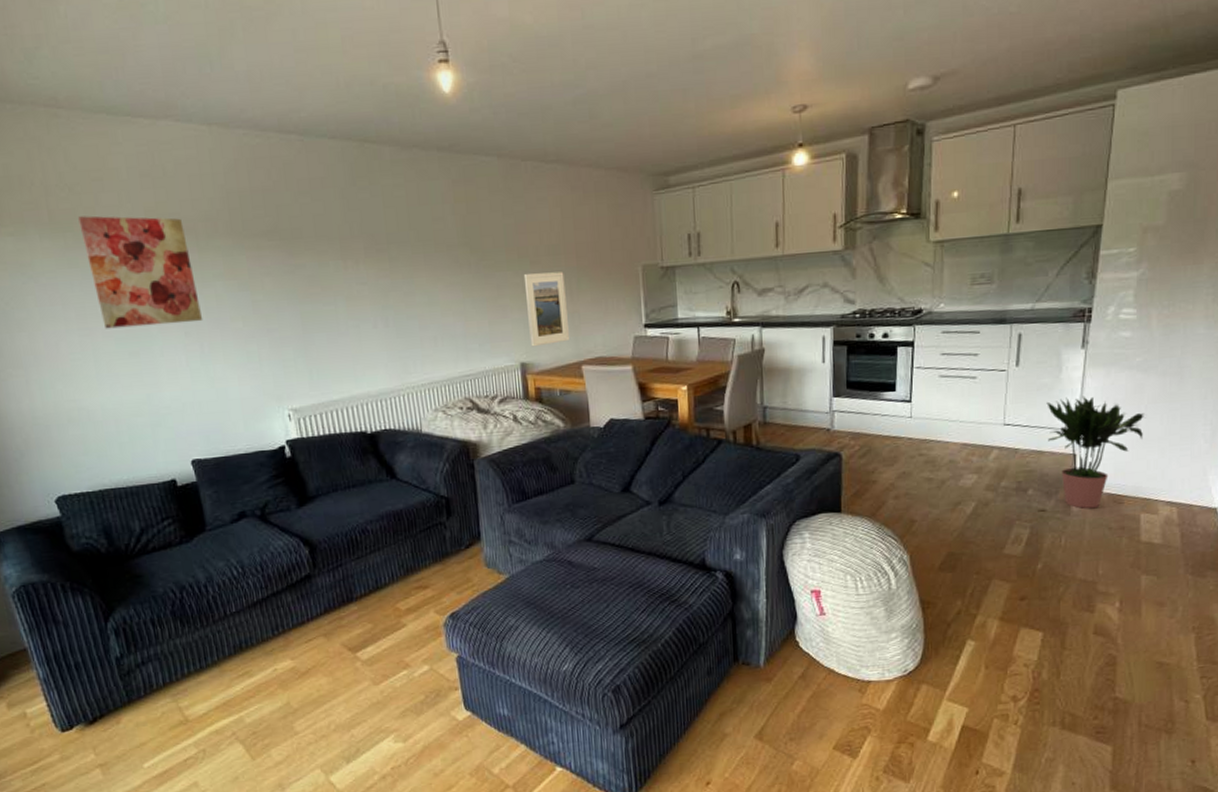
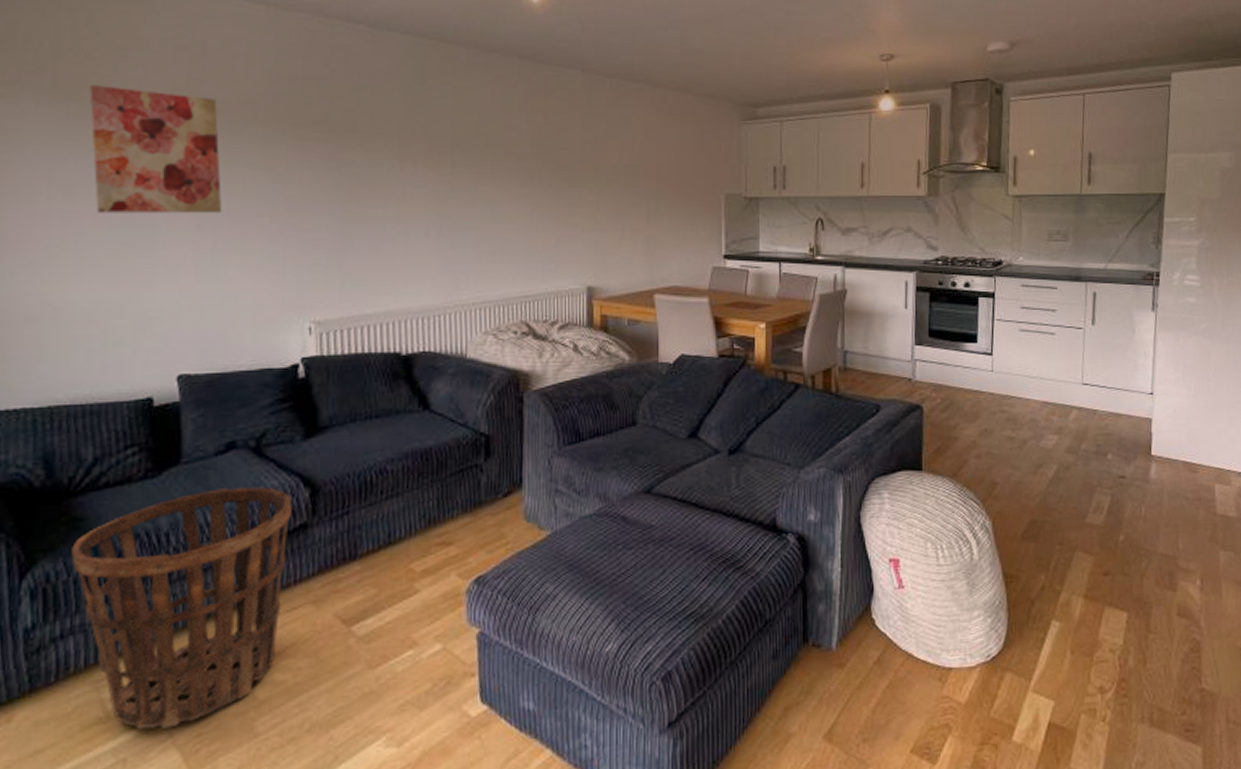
basket: none [137,546,301,729] -> present [71,487,292,729]
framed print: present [523,271,569,347] -> none [599,191,643,271]
potted plant: present [1046,396,1146,509] -> none [1122,359,1214,477]

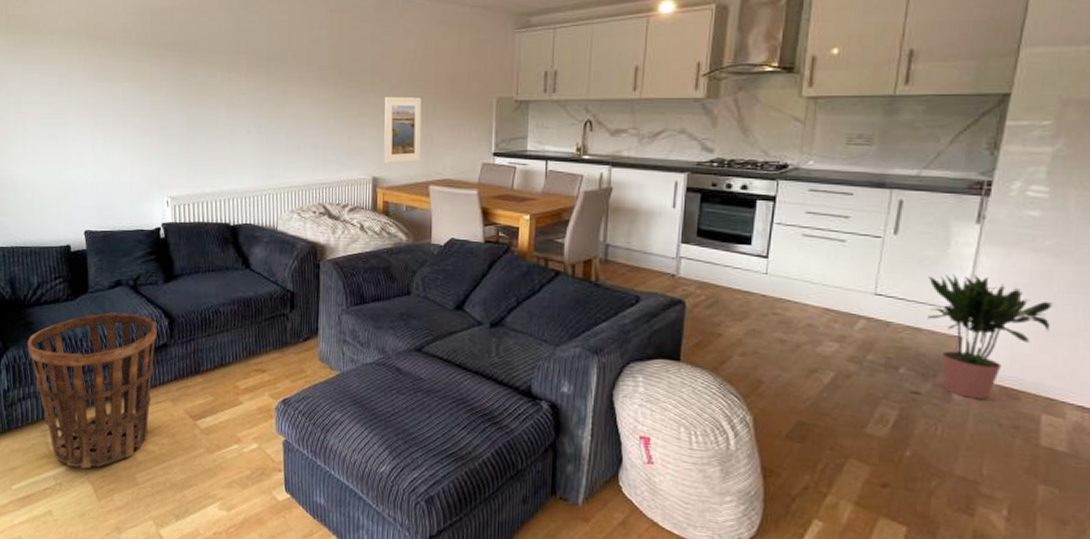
wall art: present [89,85,223,214] -> none [27,22,110,115]
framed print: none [599,191,643,271] -> present [384,96,422,164]
potted plant: none [1122,359,1214,477] -> present [928,274,1054,400]

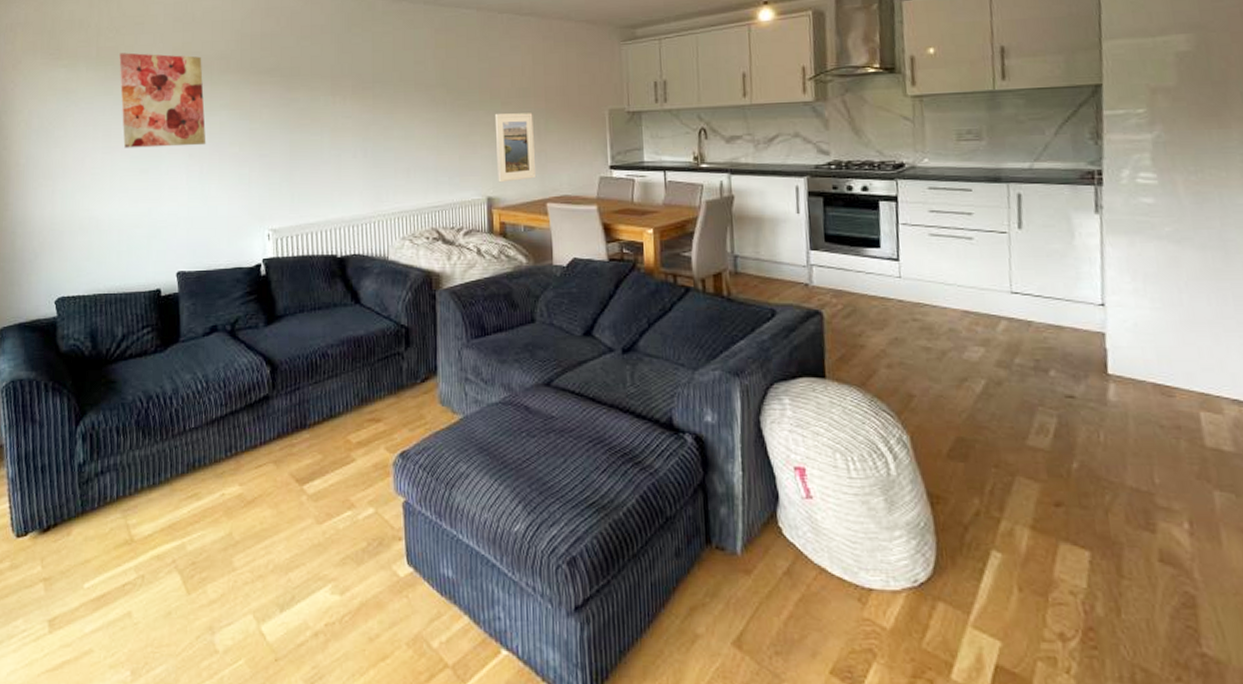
wall art: none [27,22,110,115] -> present [119,52,206,148]
basket: present [27,312,157,469] -> none [108,363,257,555]
potted plant: present [928,274,1054,400] -> none [1060,266,1188,400]

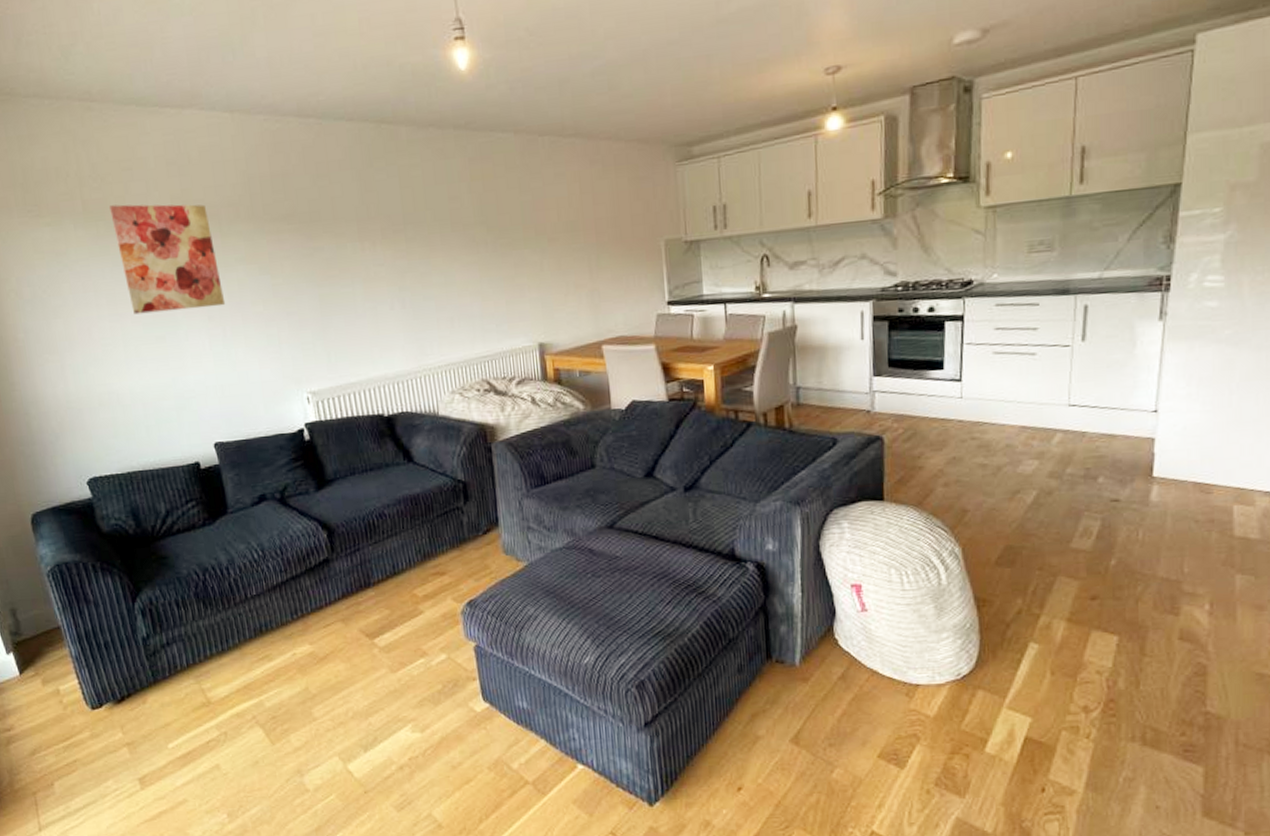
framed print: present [494,113,535,183] -> none [541,248,589,327]

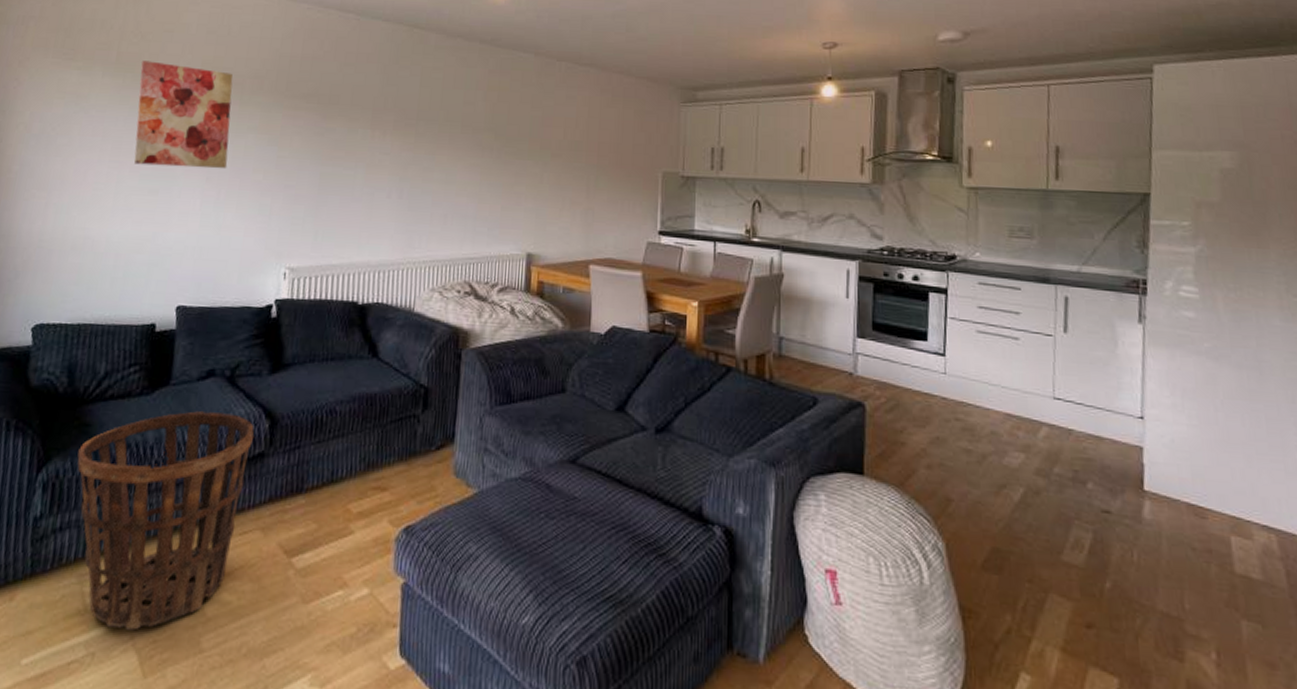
basket: none [163,530,320,712] -> present [77,411,255,630]

